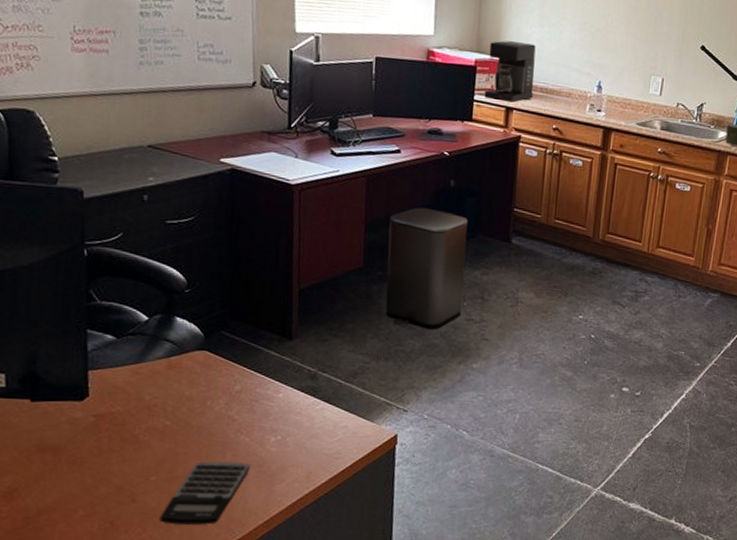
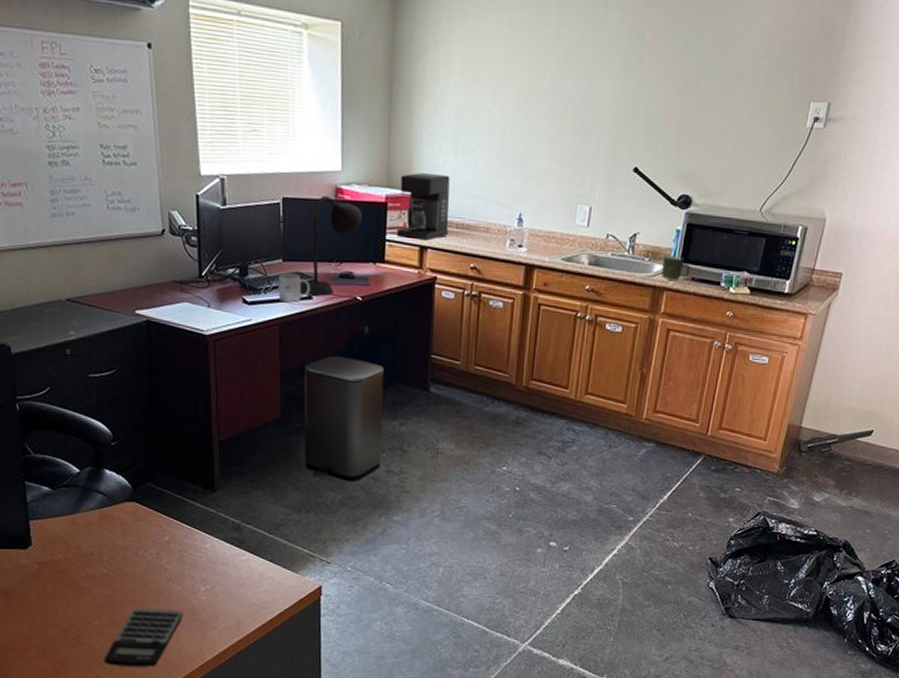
mug: none [366,127,400,156] -> present [278,273,311,303]
desk lamp: none [389,57,453,150] -> present [300,195,363,296]

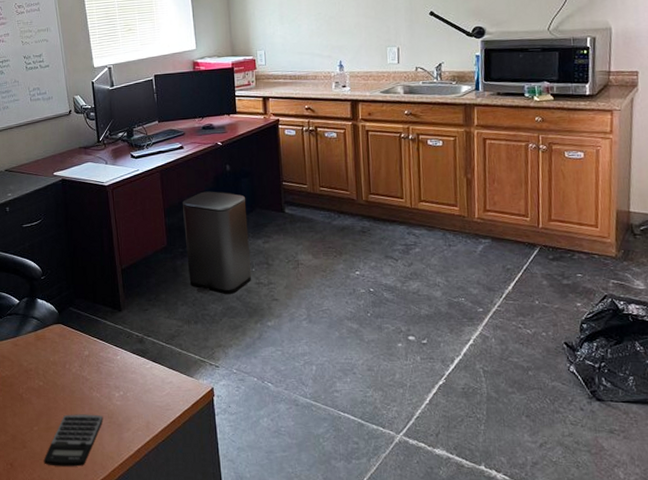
mug: present [278,273,311,303] -> none [156,131,182,154]
desk lamp: present [300,195,363,296] -> none [173,69,216,146]
coffee maker: present [396,173,450,241] -> none [242,40,284,93]
mug: present [661,254,690,280] -> none [468,76,494,97]

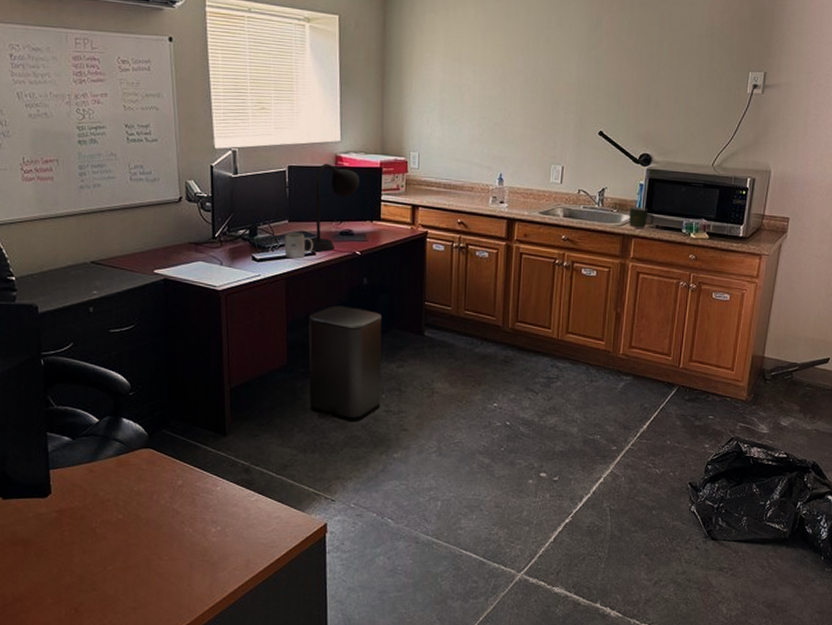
calculator: present [43,414,103,467] -> none [117,552,195,611]
mug: none [156,131,182,154] -> present [284,232,314,259]
desk lamp: none [173,69,216,146] -> present [305,163,360,252]
mug: none [468,76,494,97] -> present [629,206,654,228]

